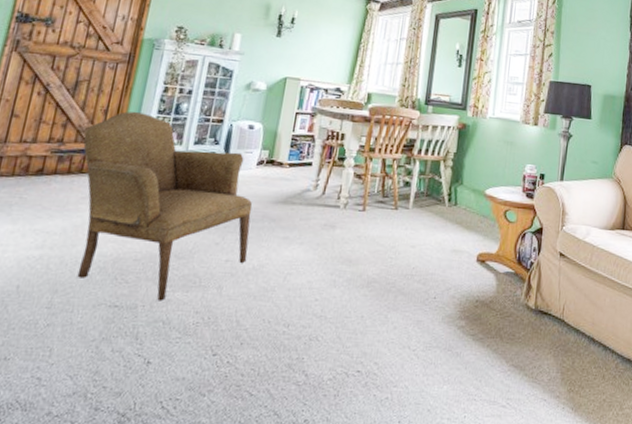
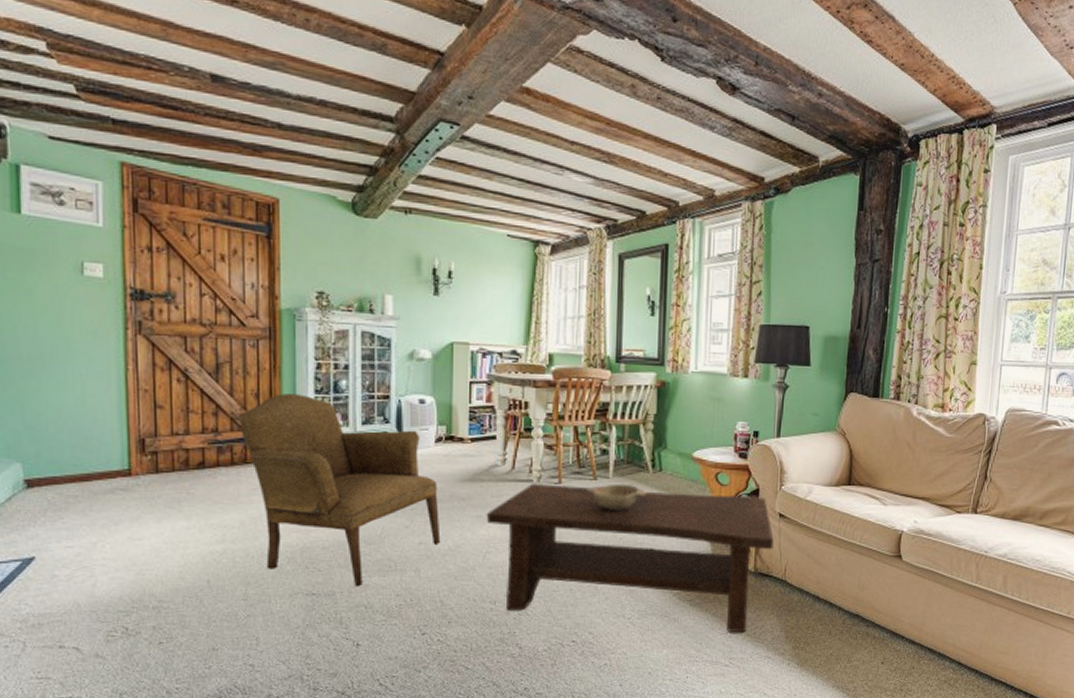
coffee table: none [292,209,555,371] -> present [486,483,775,632]
decorative bowl: none [387,214,442,241] -> present [586,483,647,511]

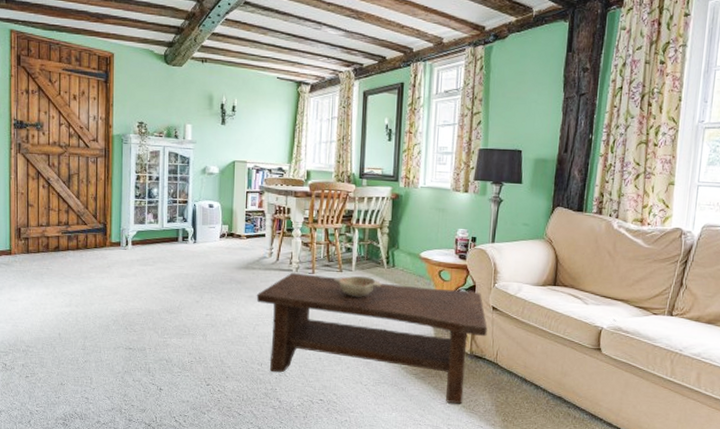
armchair: present [239,394,441,587] -> none [83,198,222,345]

